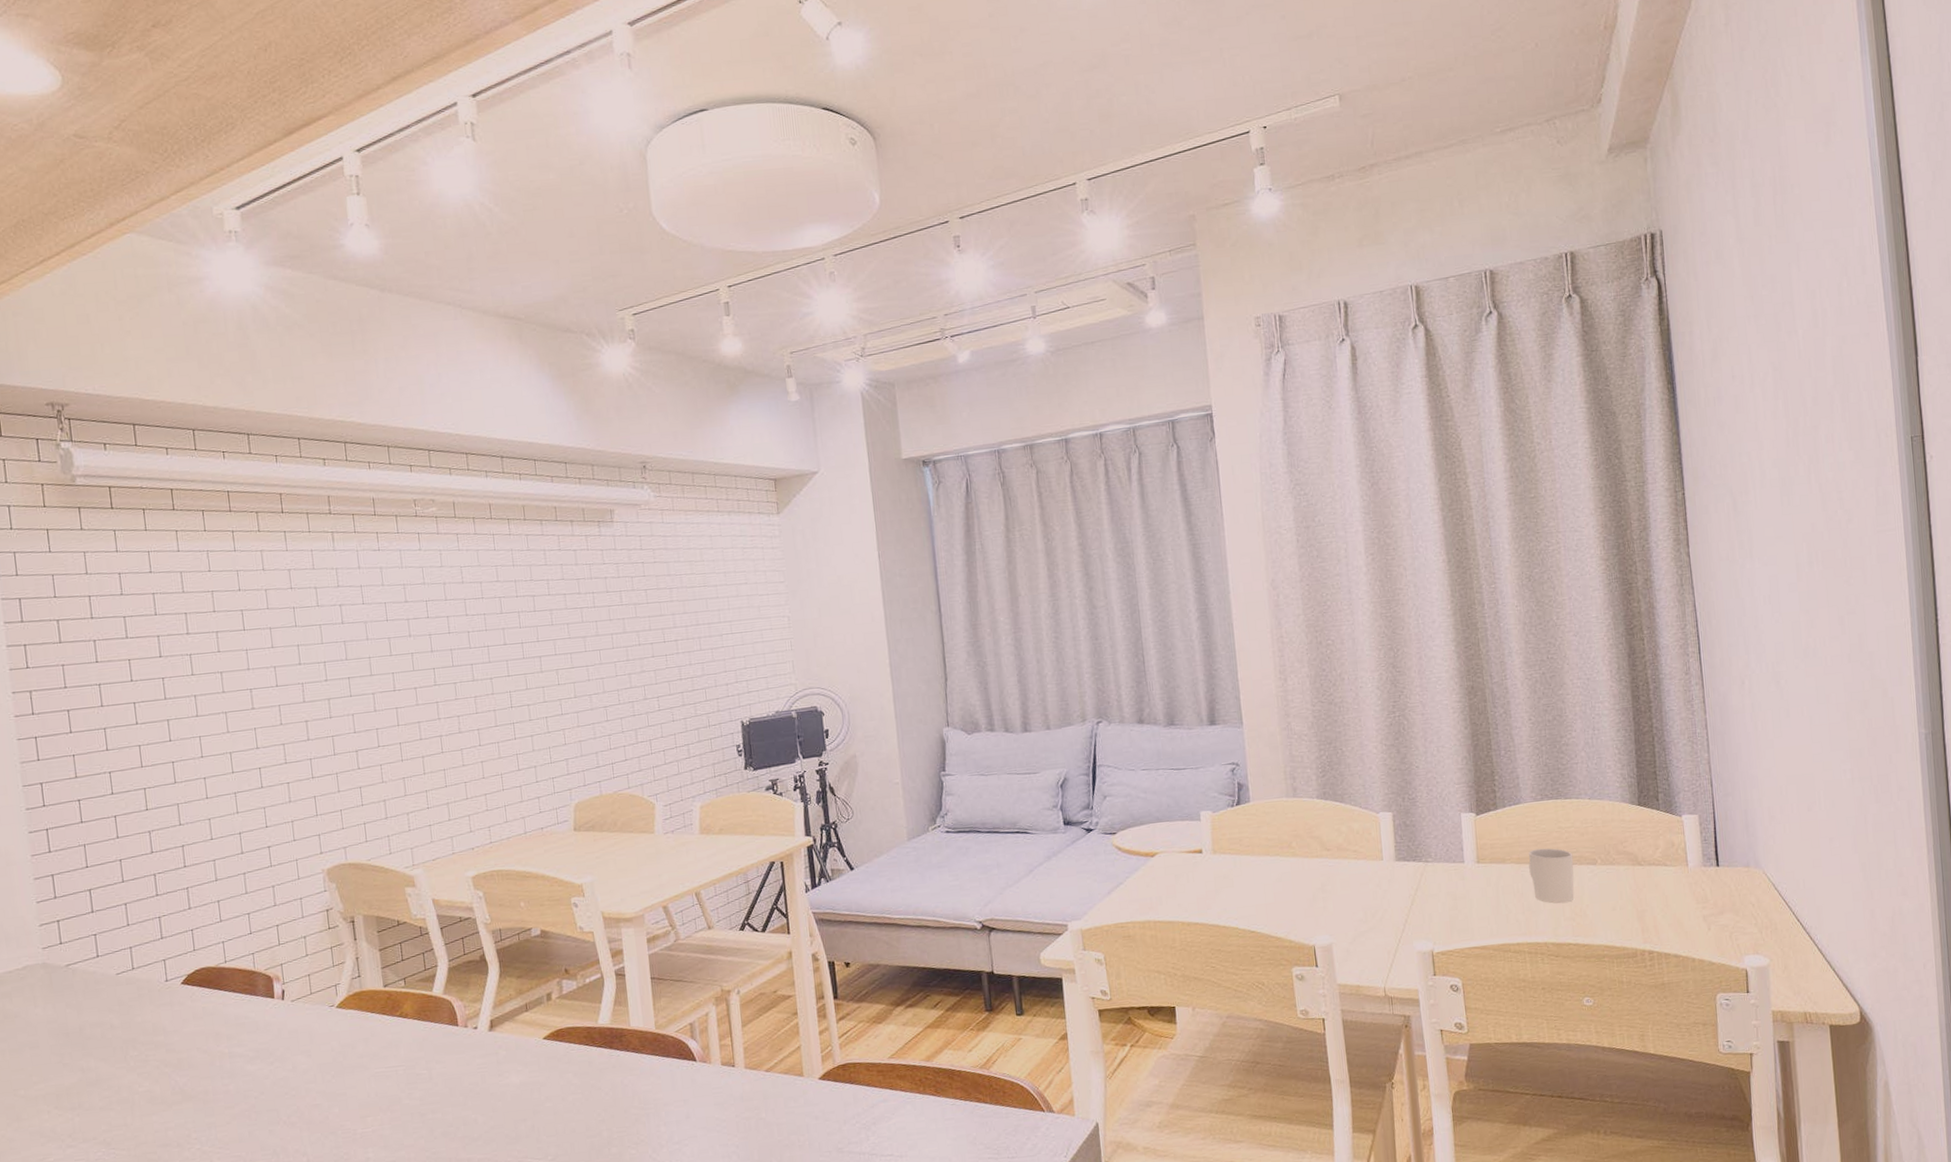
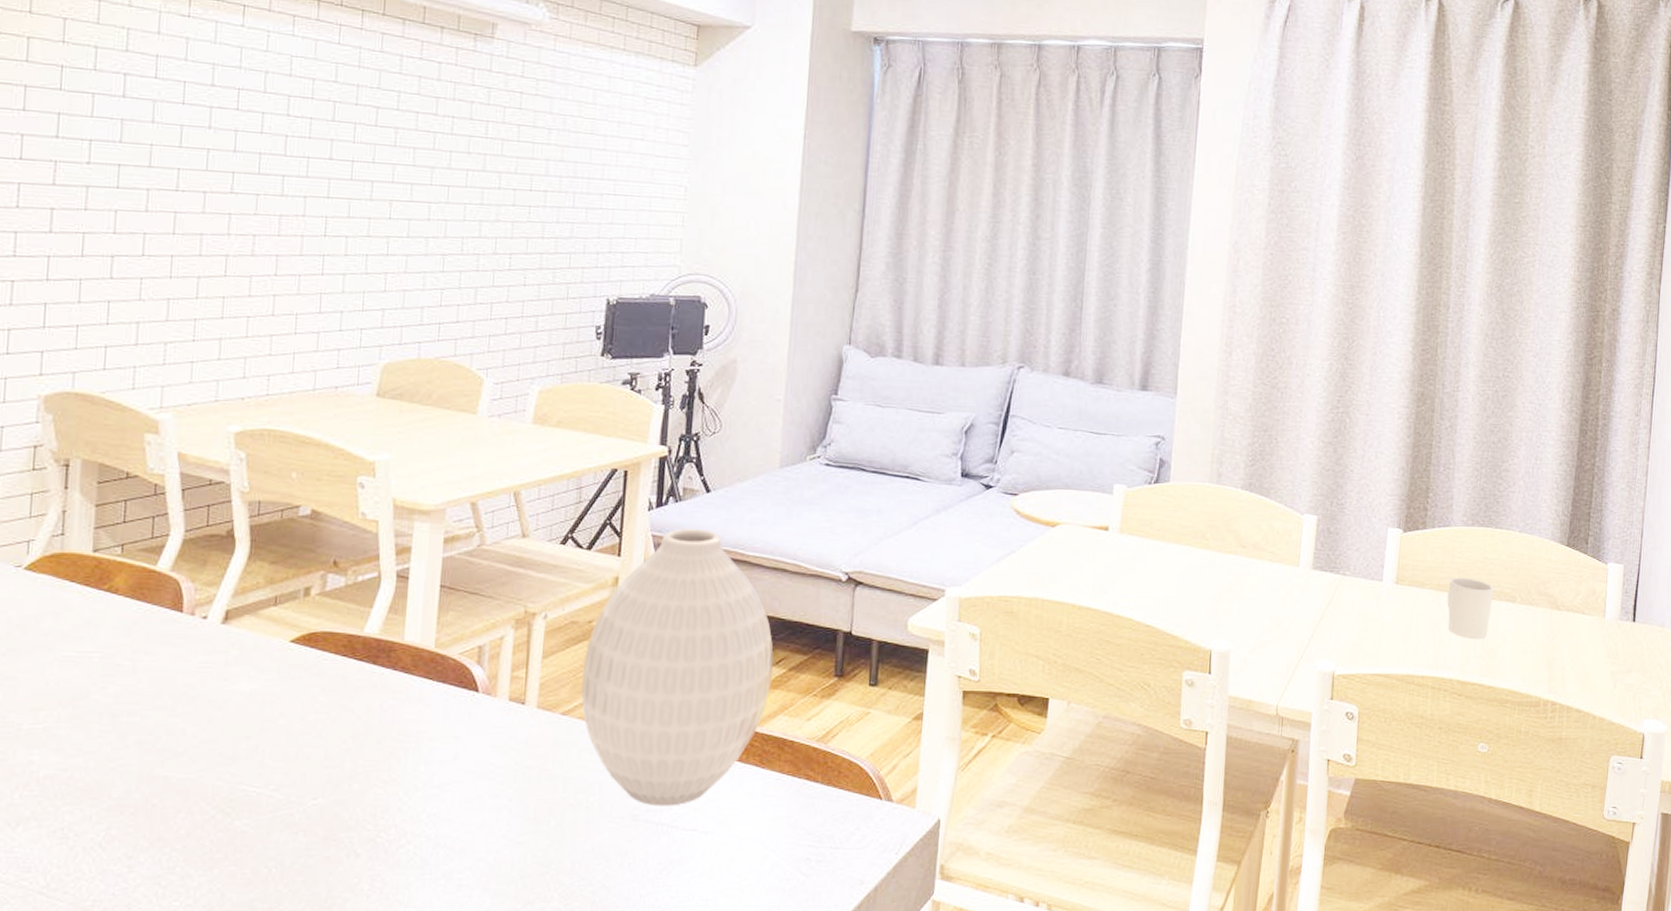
vase: none [775,901,934,1139] -> present [581,529,774,806]

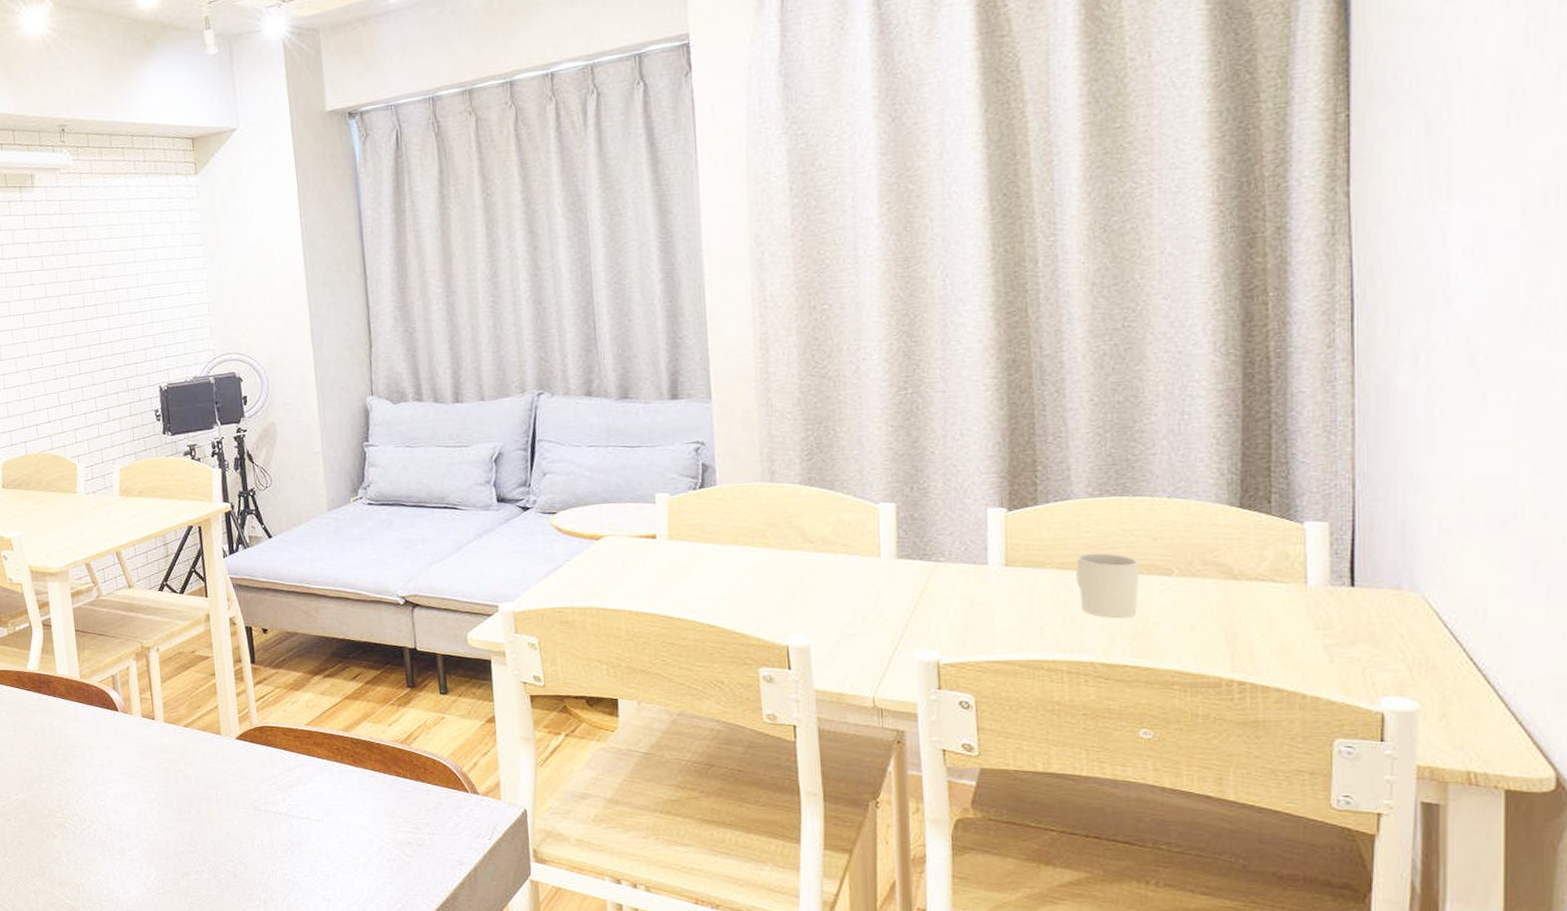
vase: present [581,529,774,806] -> none [193,569,353,799]

